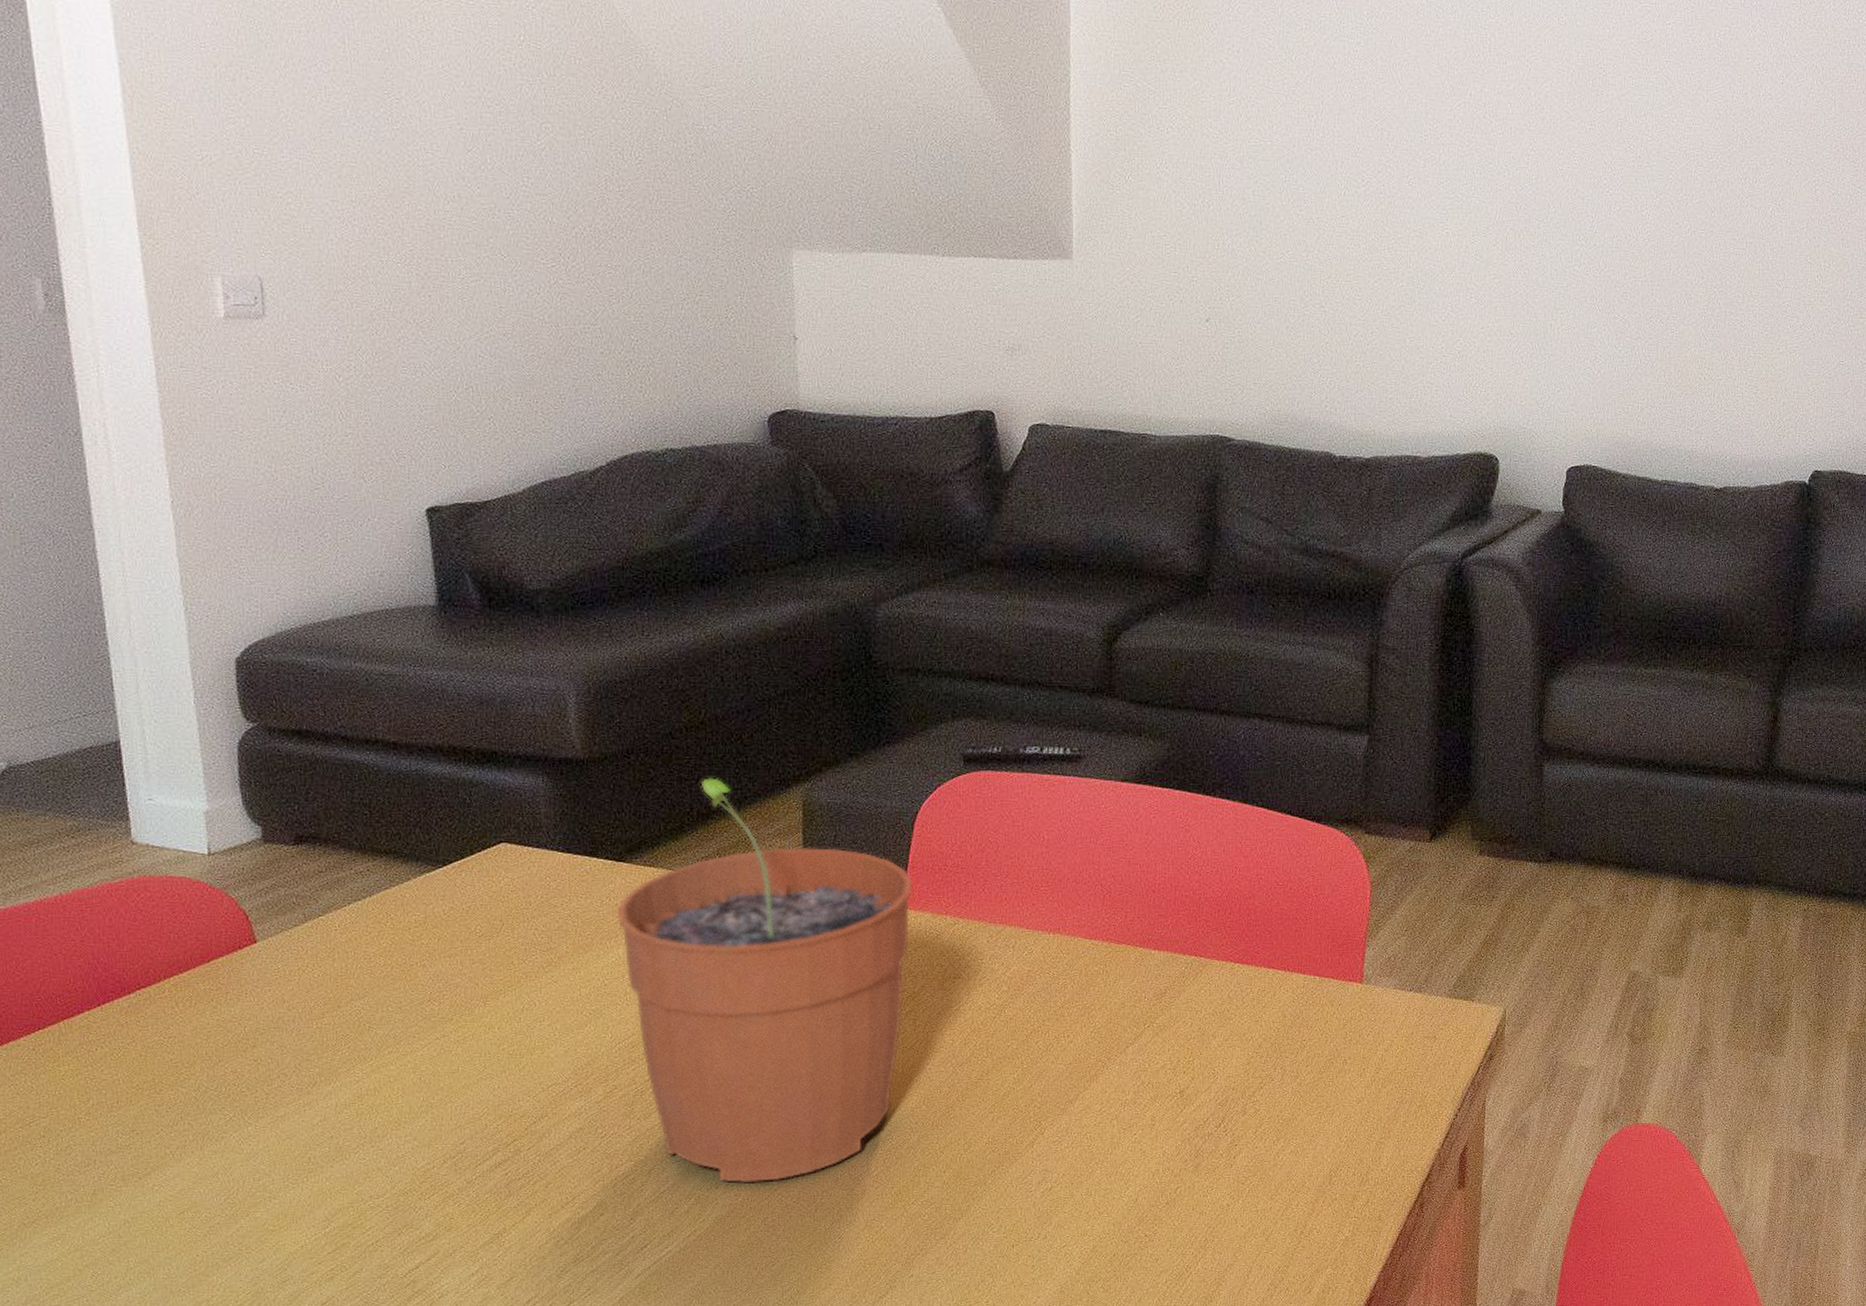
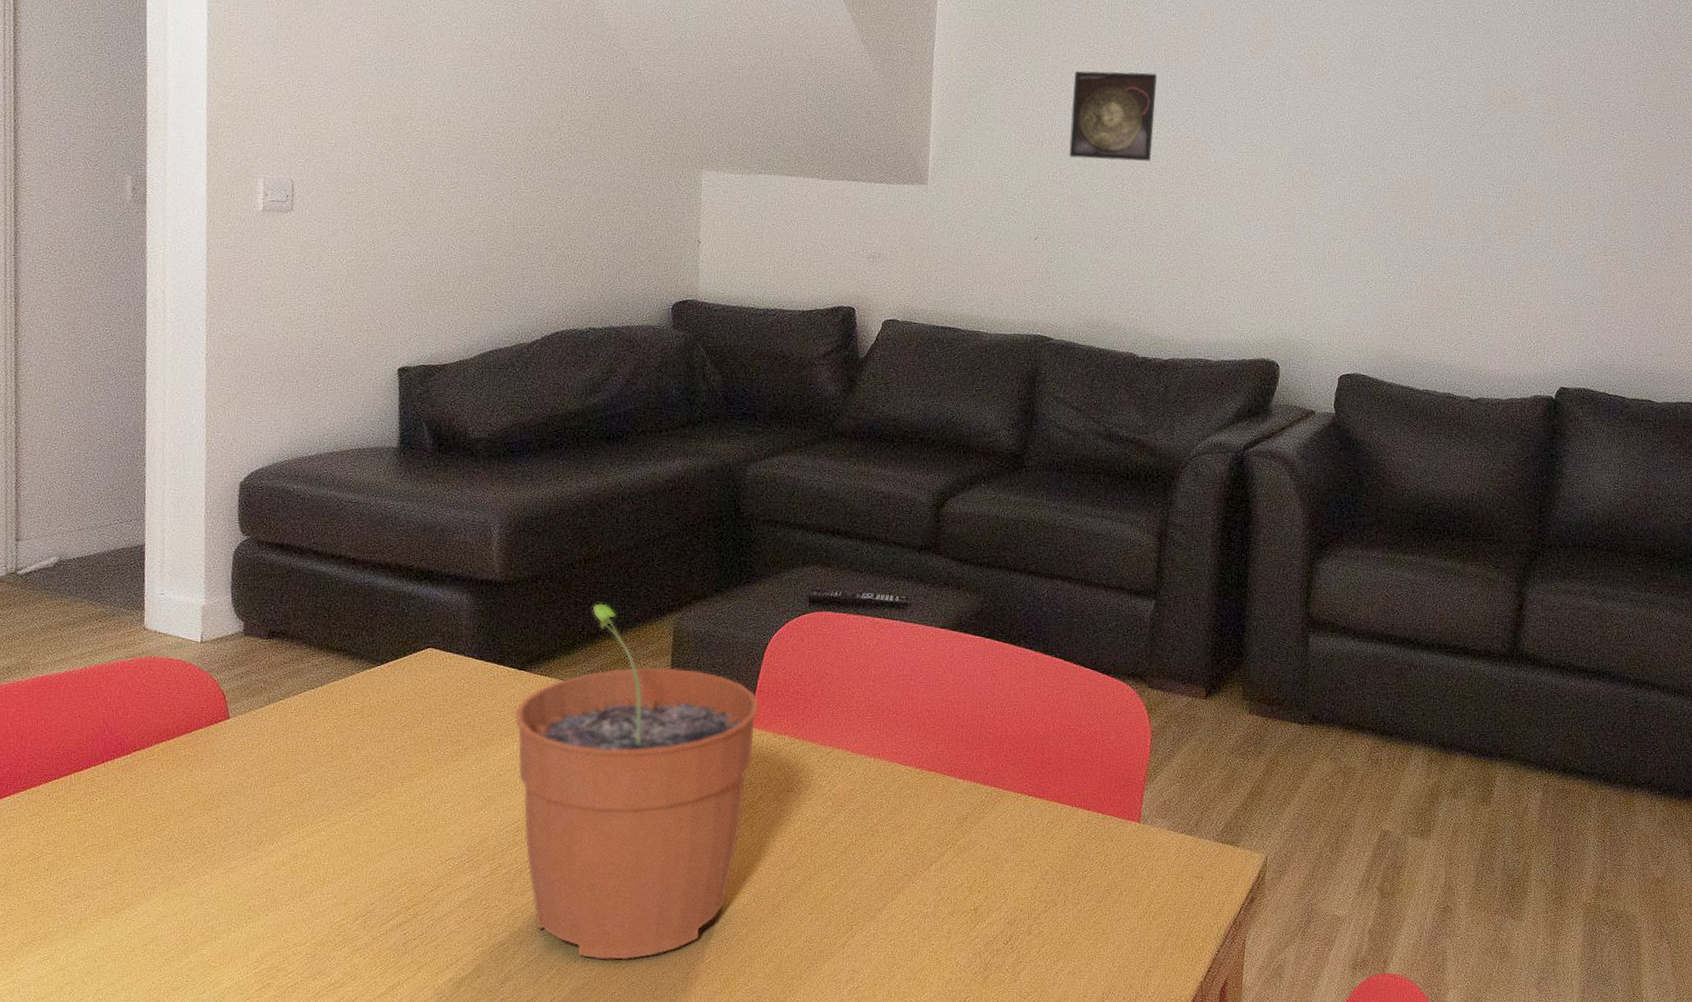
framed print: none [1241,114,1341,223] -> present [1069,71,1157,161]

